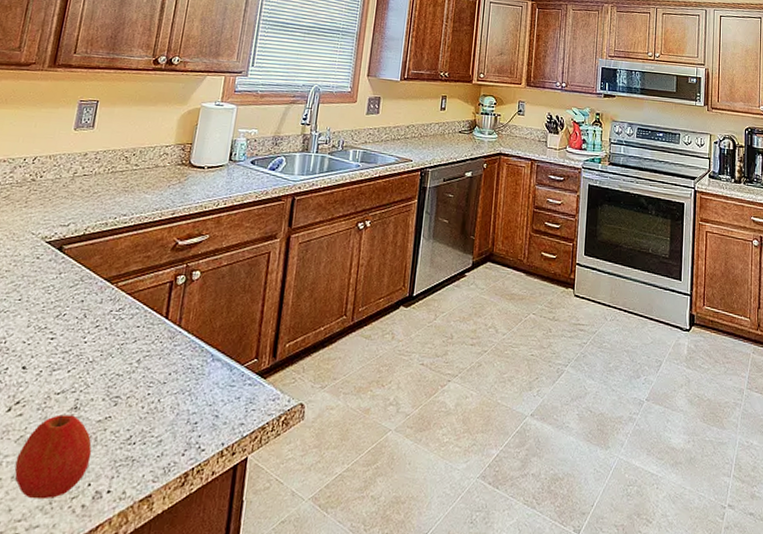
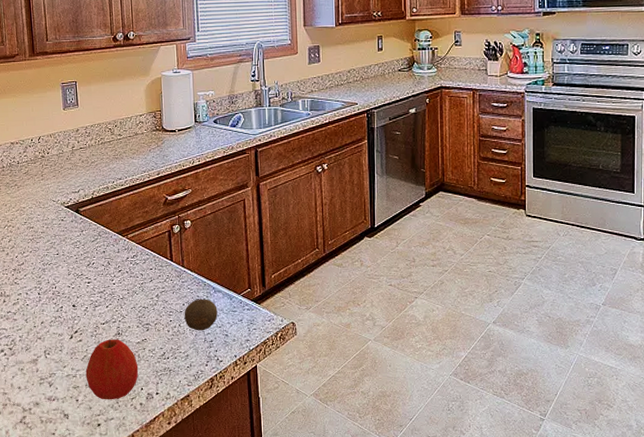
fruit: none [167,367,212,410] -> present [184,299,218,331]

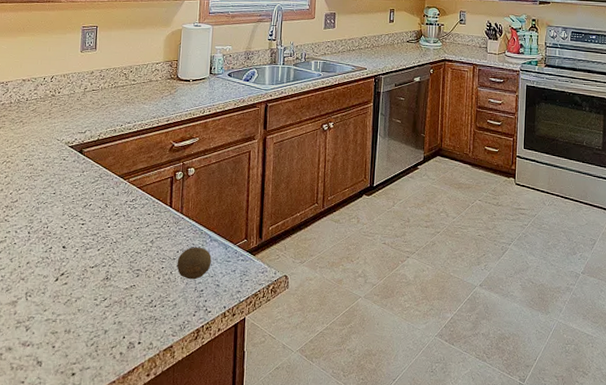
apple: present [85,339,139,400] -> none [66,283,123,348]

